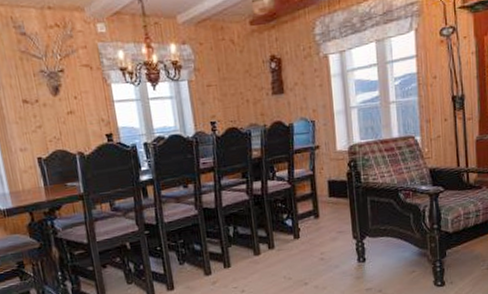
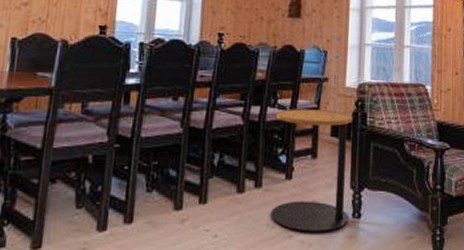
side table: none [276,174,355,280] -> present [271,109,353,233]

